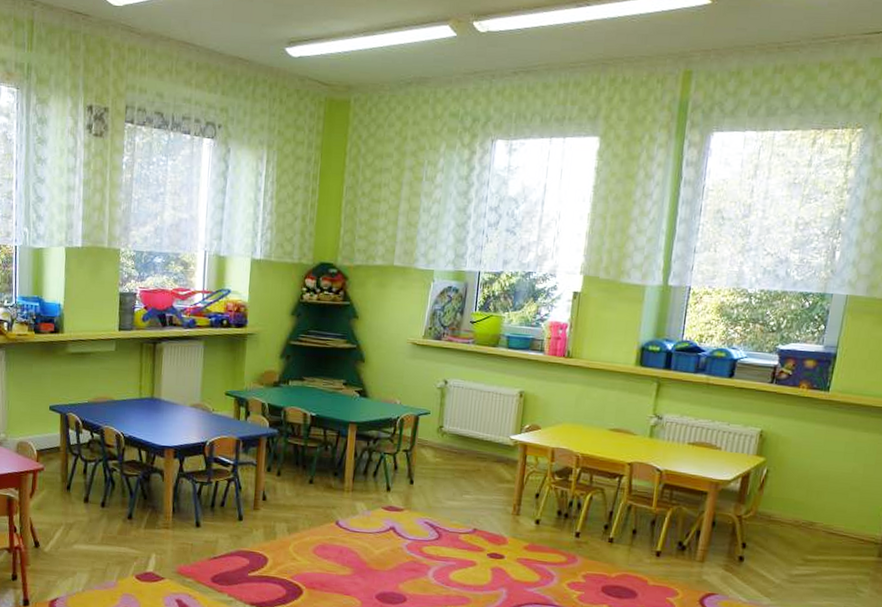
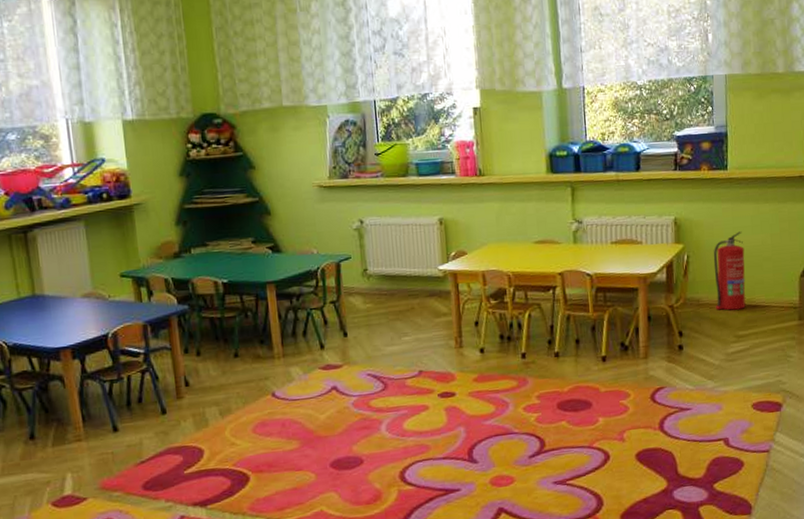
fire extinguisher: none [787,455,833,534] -> present [713,231,746,311]

